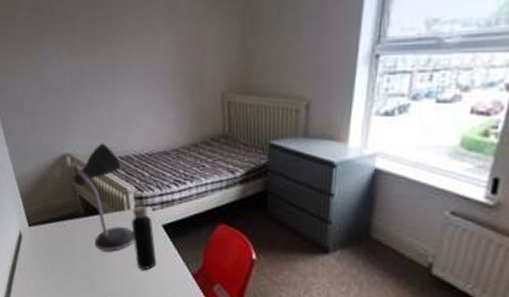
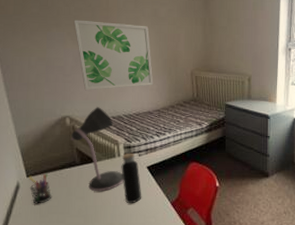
pen holder: none [31,223,56,260] -> present [28,173,52,205]
wall art: none [70,22,171,121] -> present [73,20,154,91]

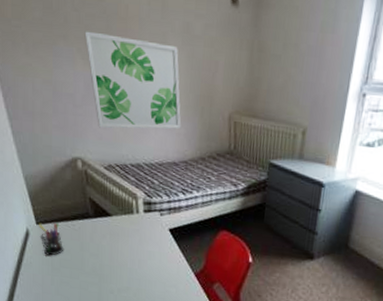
desk lamp: present [70,107,124,192] -> none [82,150,143,251]
water bottle: present [121,150,142,204] -> none [139,207,163,269]

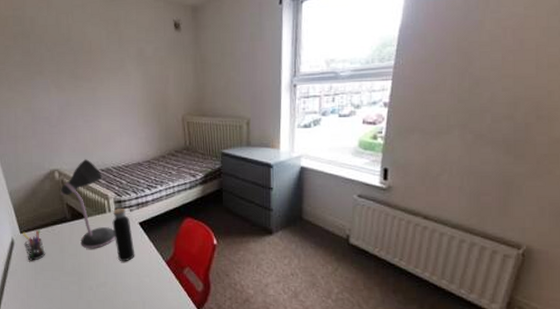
desk lamp: none [82,150,143,251] -> present [60,159,116,249]
wall art: present [84,31,182,129] -> none [57,65,142,142]
water bottle: none [139,207,163,269] -> present [112,205,135,262]

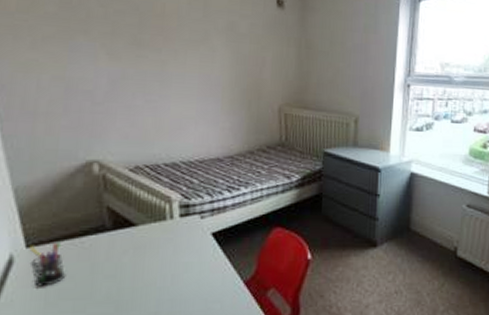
desk lamp: present [60,159,116,249] -> none [98,149,178,268]
water bottle: present [112,205,135,262] -> none [173,210,203,284]

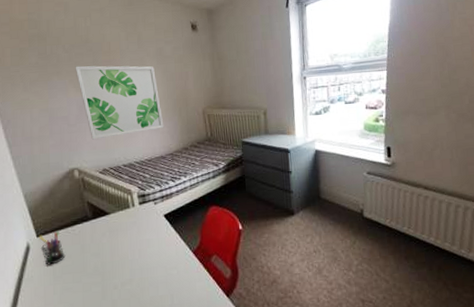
wall art: none [111,26,226,127] -> present [75,65,164,140]

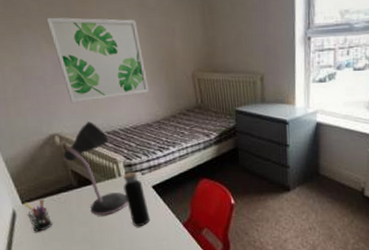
desk lamp: none [80,156,141,247] -> present [63,121,129,216]
water bottle: none [136,199,161,257] -> present [123,169,151,227]

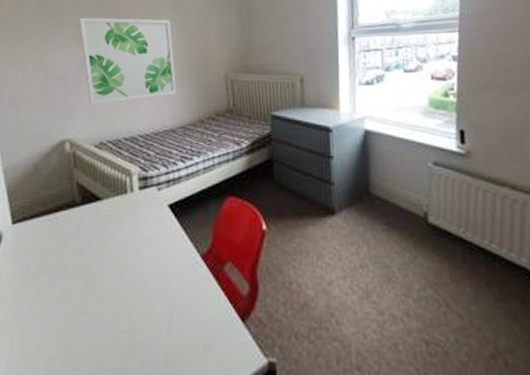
pen holder: present [24,198,53,233] -> none [14,218,44,263]
desk lamp: present [63,121,129,216] -> none [70,126,138,242]
water bottle: present [123,169,151,227] -> none [134,183,162,259]

